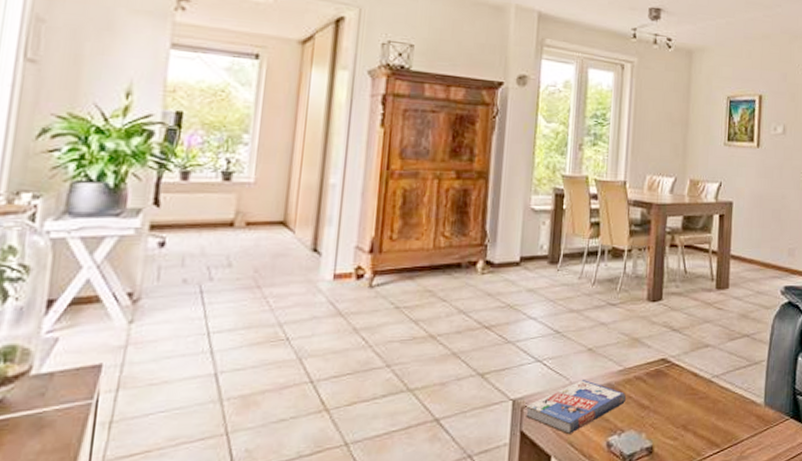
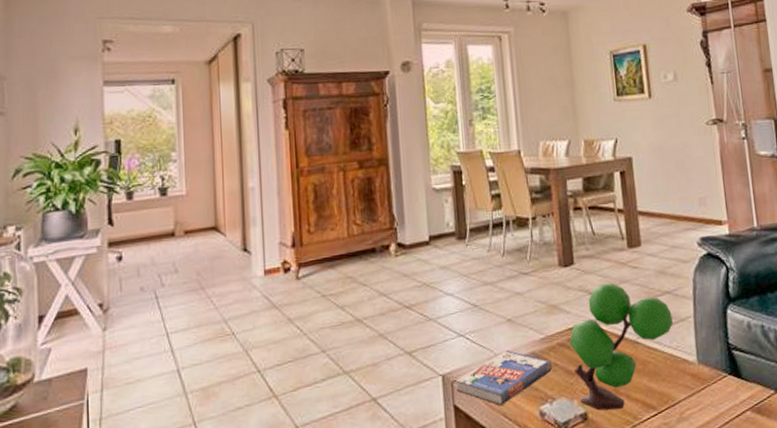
plant: none [646,321,748,445] -> present [569,282,673,411]

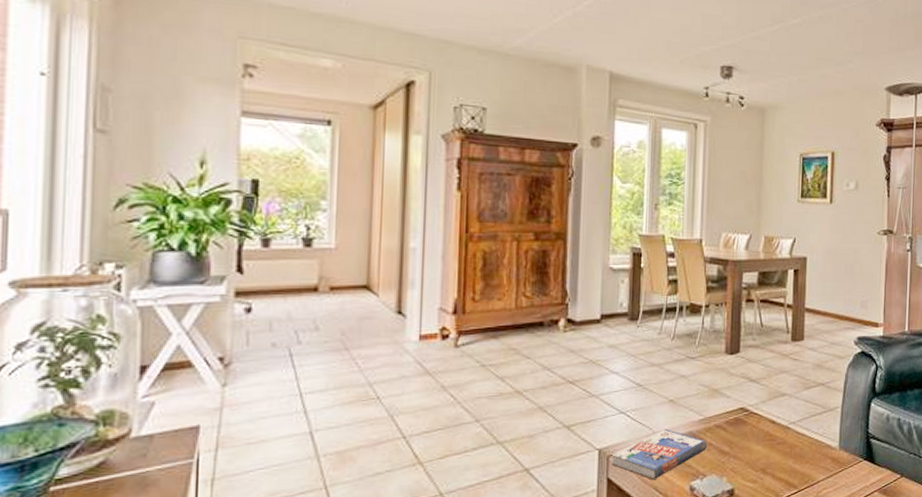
plant: present [569,282,673,411] -> none [726,372,823,488]

